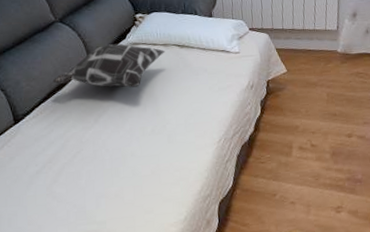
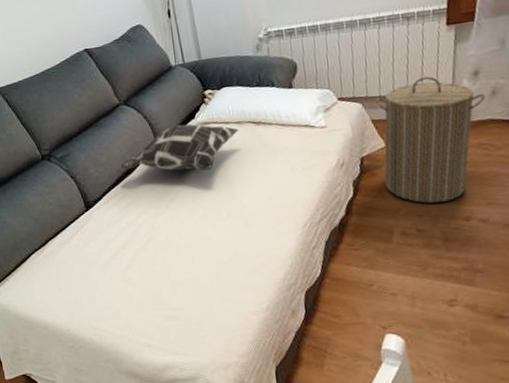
laundry hamper: none [279,15,361,122] -> present [376,76,486,203]

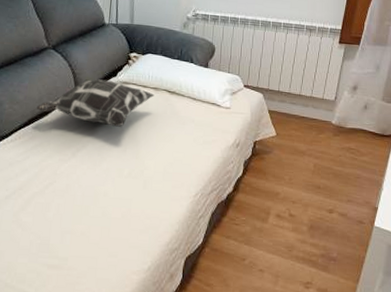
laundry hamper: present [376,76,486,203] -> none [270,82,359,193]

